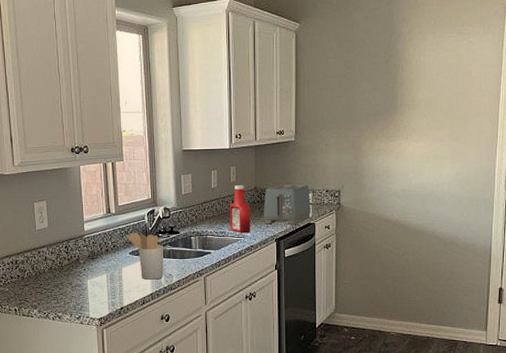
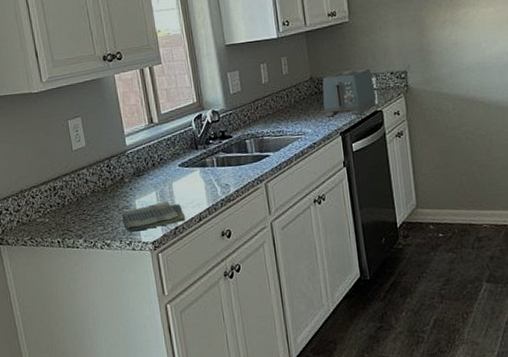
dish towel: none [74,283,130,308] -> present [121,200,185,232]
utensil holder: present [125,232,163,280] -> none [172,141,219,193]
ketchup bottle: present [230,185,251,232] -> none [285,76,311,130]

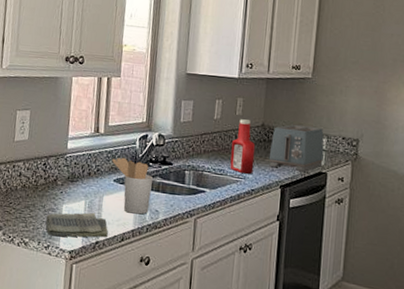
utensil holder: none [172,141,219,193] -> present [111,157,153,215]
ketchup bottle: none [285,76,311,130] -> present [230,119,256,174]

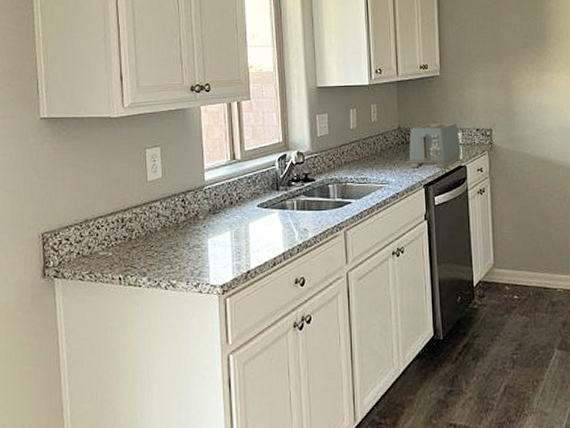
dish towel: present [45,212,108,238] -> none [192,241,258,273]
utensil holder: present [111,157,153,215] -> none [253,181,297,236]
ketchup bottle: present [230,119,256,174] -> none [371,125,396,178]

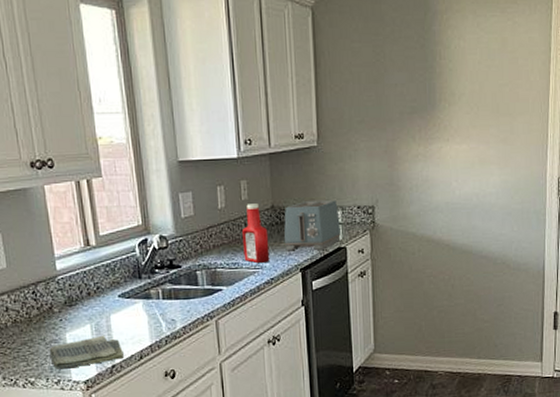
dish towel: none [192,241,258,273] -> present [49,335,124,370]
ketchup bottle: none [371,125,396,178] -> present [242,203,270,263]

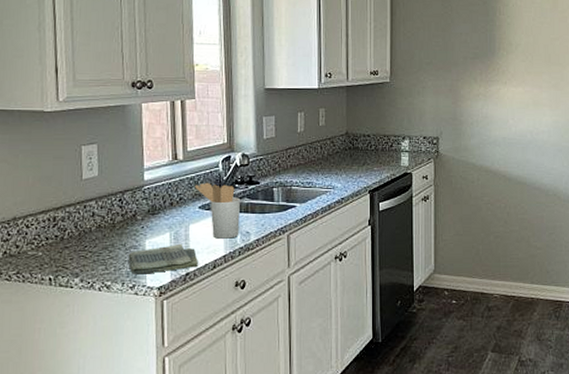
utensil holder: none [111,268,164,328] -> present [194,182,240,239]
ketchup bottle: present [242,203,270,263] -> none [318,129,342,183]
toaster: present [283,200,341,251] -> none [355,130,407,175]

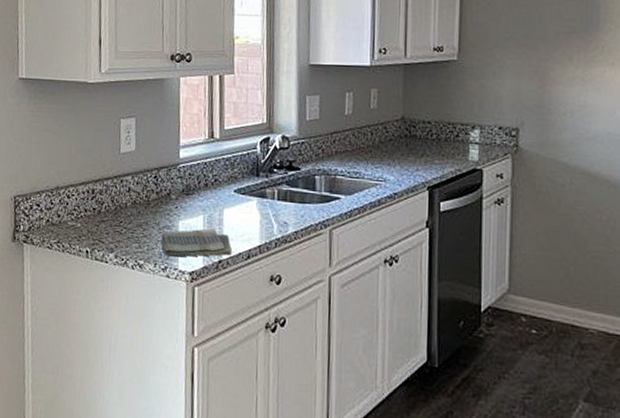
utensil holder: present [194,182,240,239] -> none [230,164,278,228]

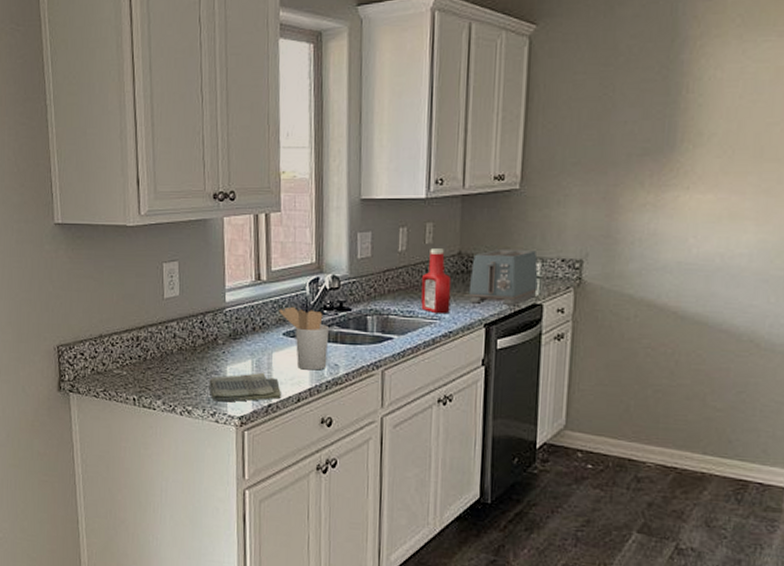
utensil holder: none [230,164,278,228] -> present [278,306,328,371]
ketchup bottle: none [367,113,396,175] -> present [421,248,452,313]
toaster: none [412,116,477,171] -> present [468,250,538,306]

